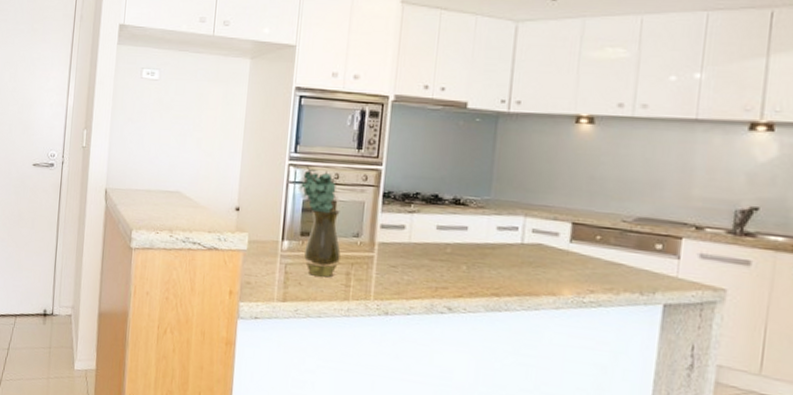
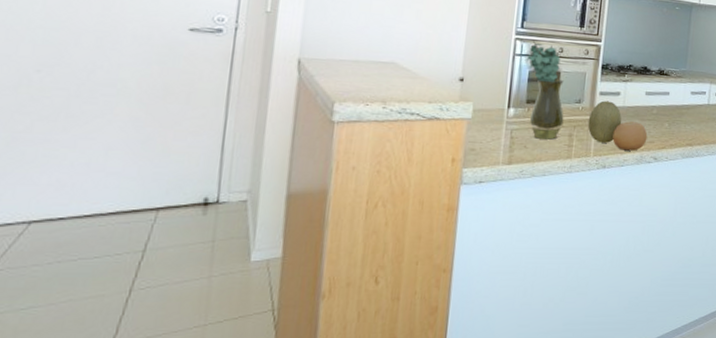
fruit: none [367,235,408,286] -> present [587,100,622,143]
fruit: none [396,261,440,298] -> present [612,121,648,151]

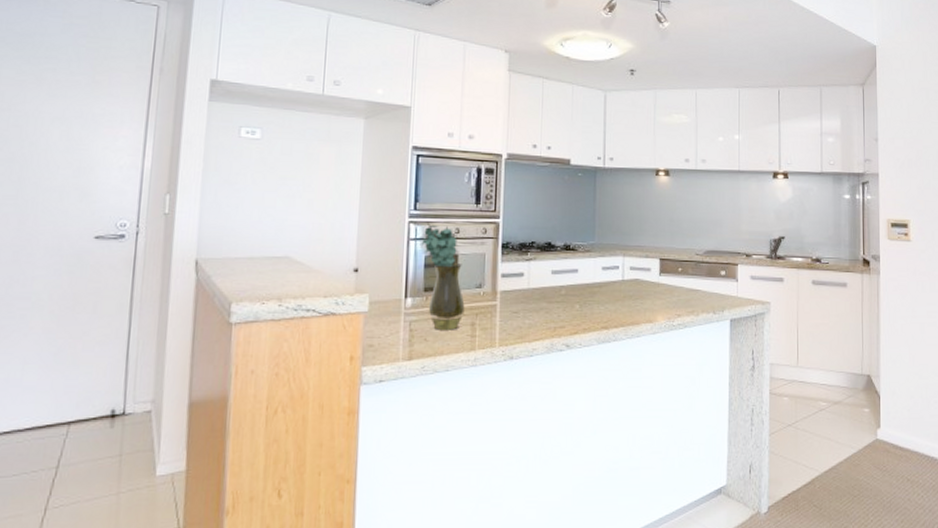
fruit: present [587,100,622,143] -> none [490,283,528,331]
fruit: present [612,121,648,151] -> none [519,305,557,338]

